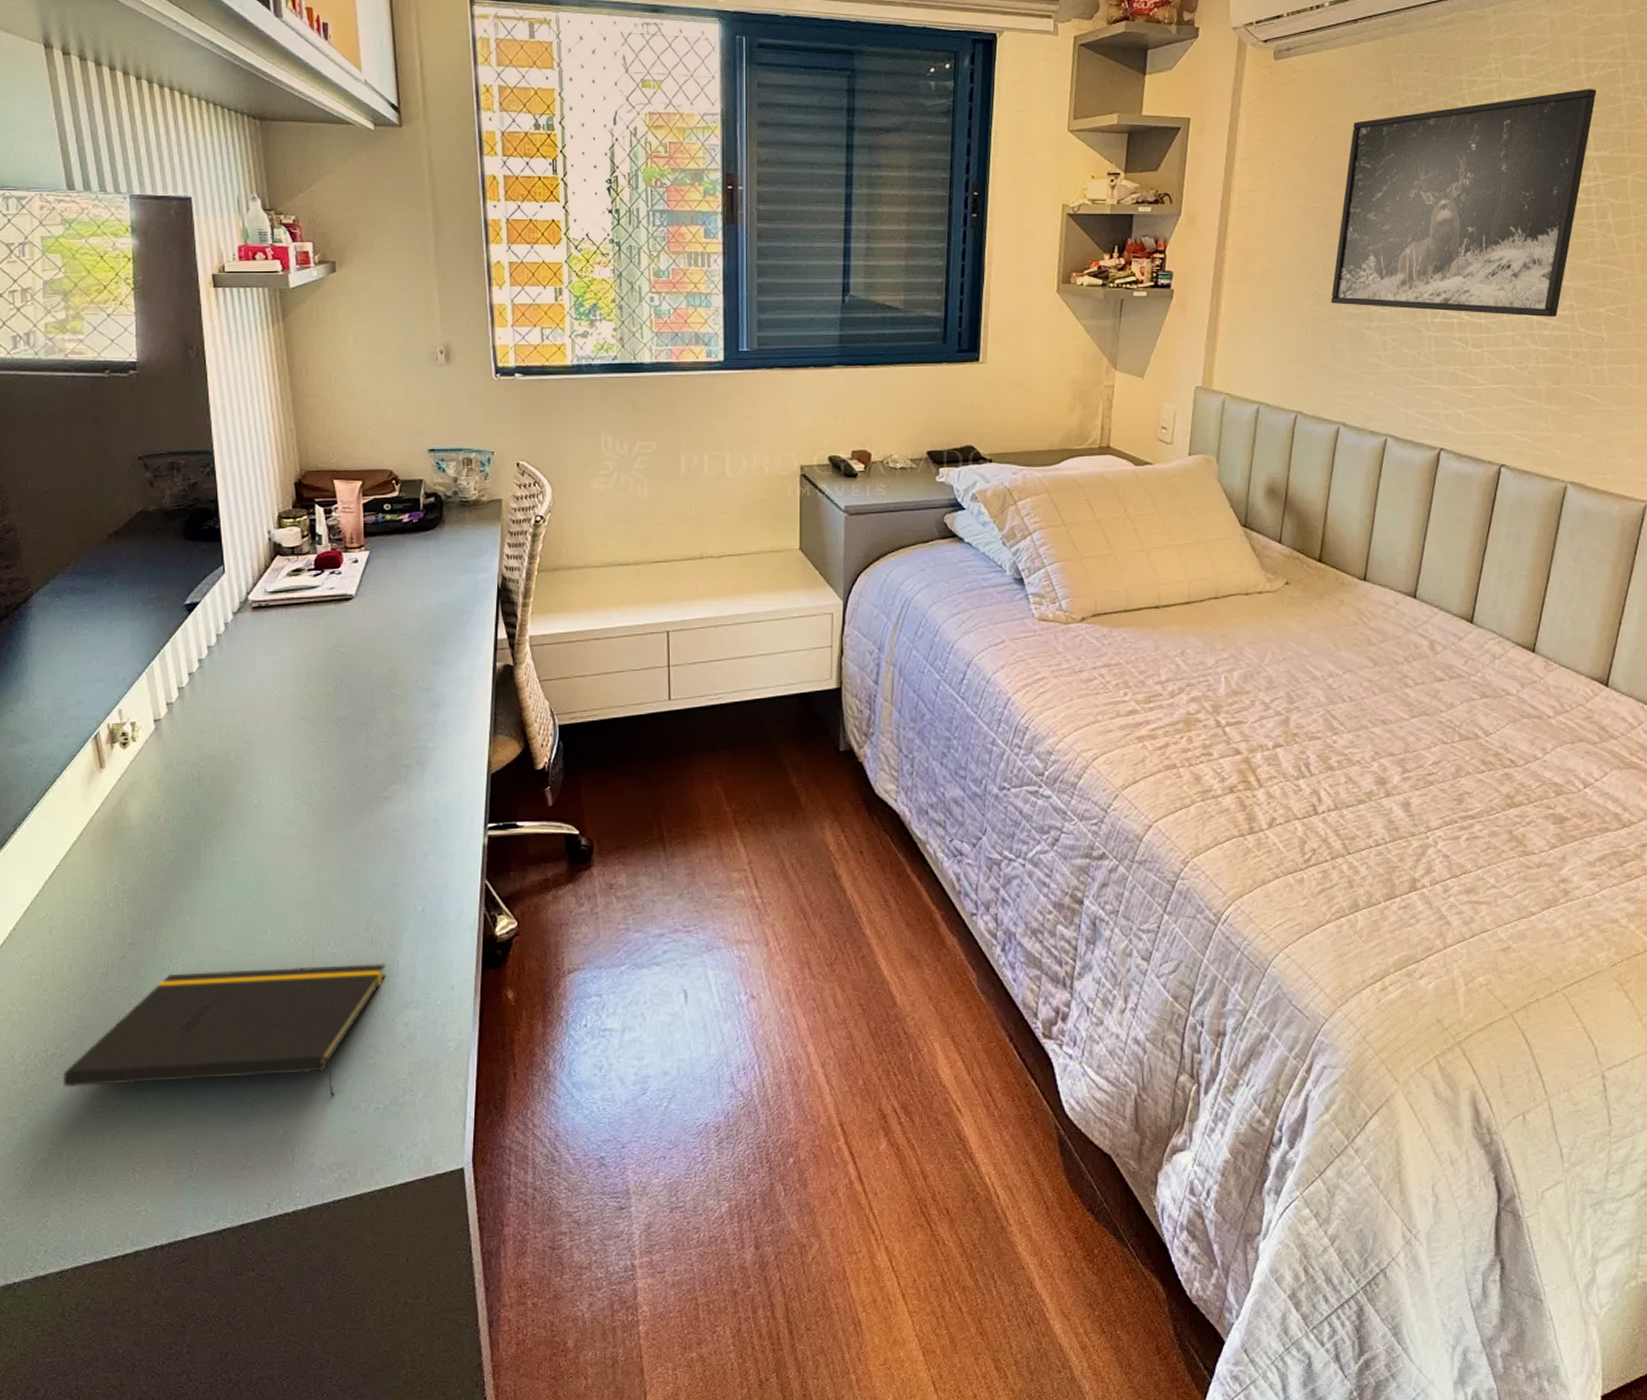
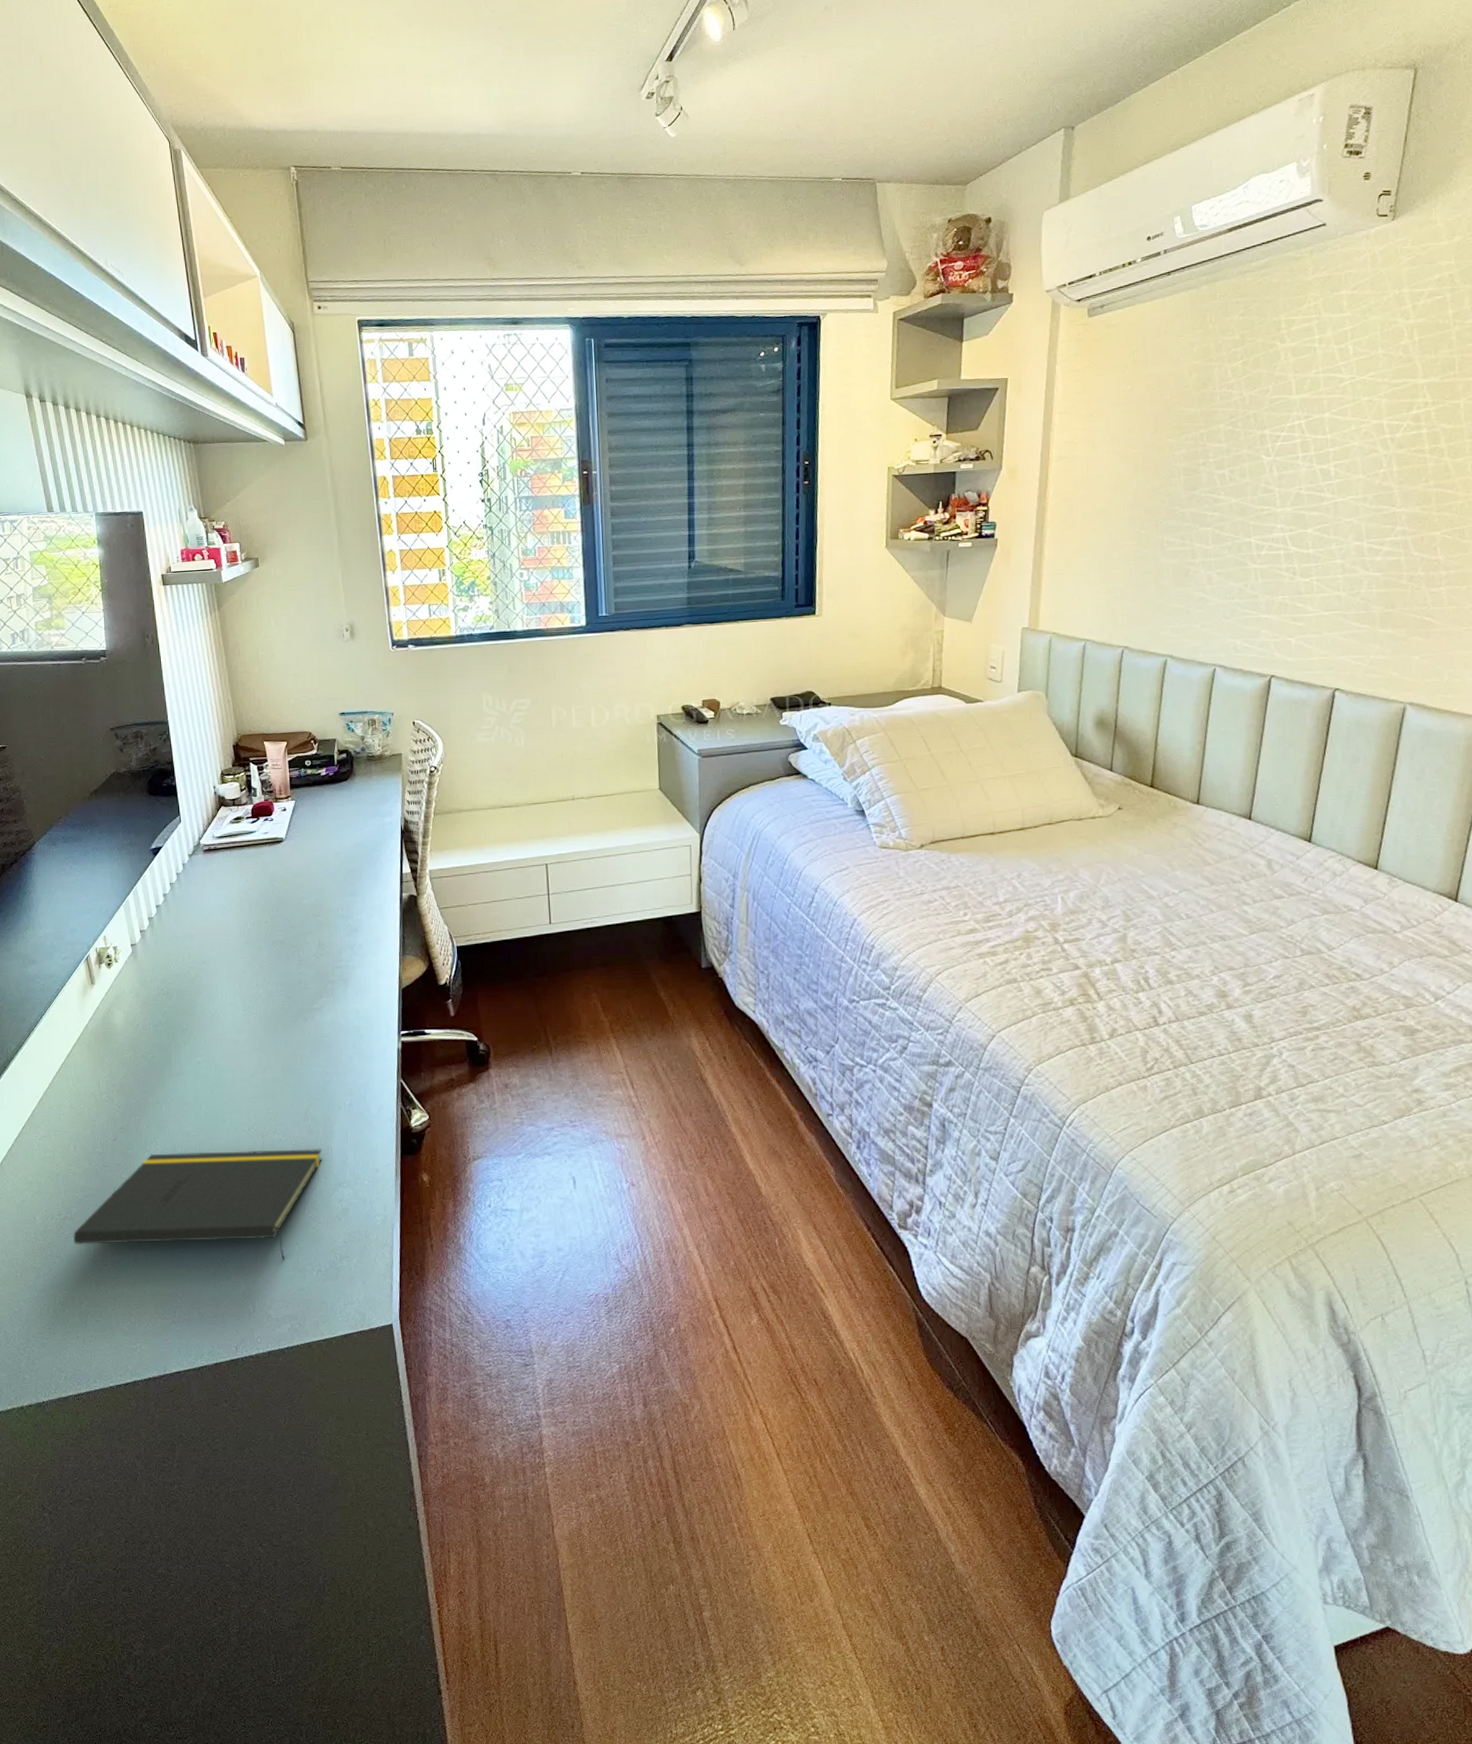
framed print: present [1331,89,1597,317] -> none [1154,317,1424,544]

